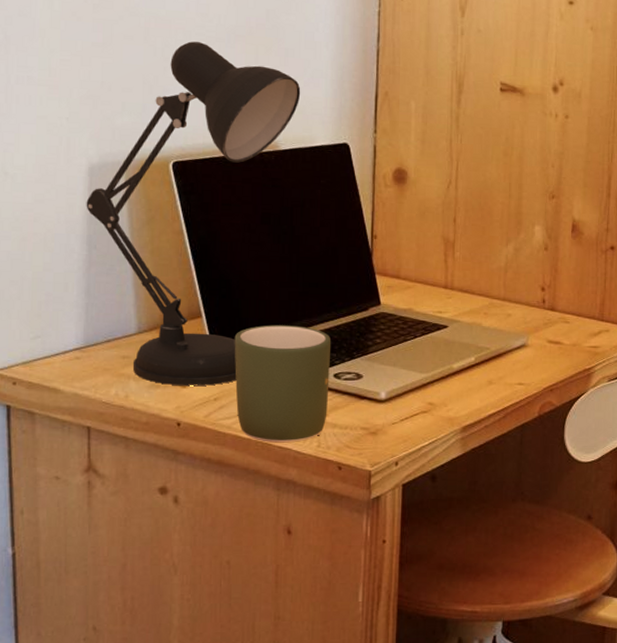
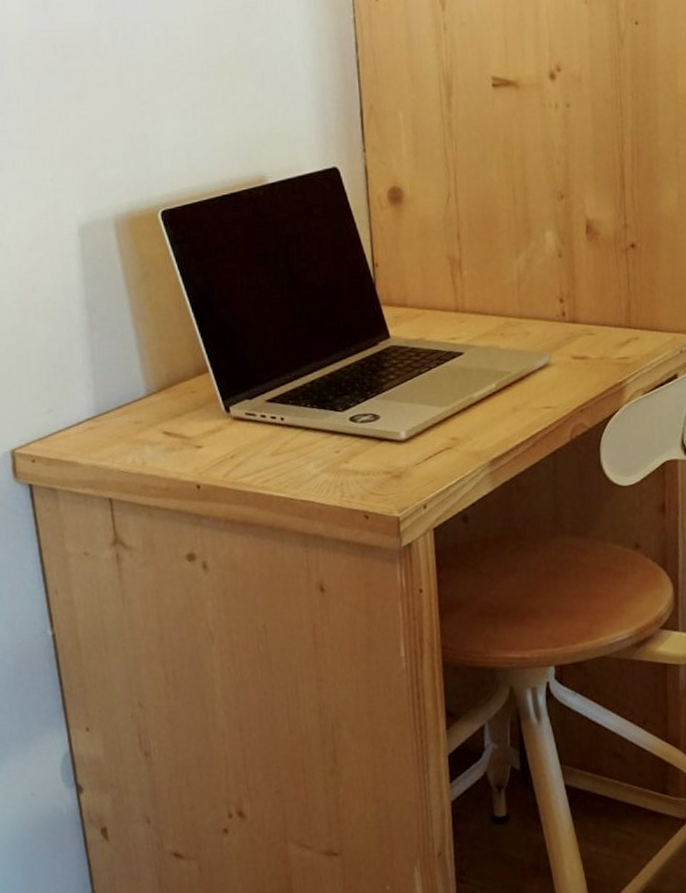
desk lamp: present [86,41,301,386] -> none [80,79,283,447]
mug: present [234,325,332,443] -> none [243,370,348,497]

